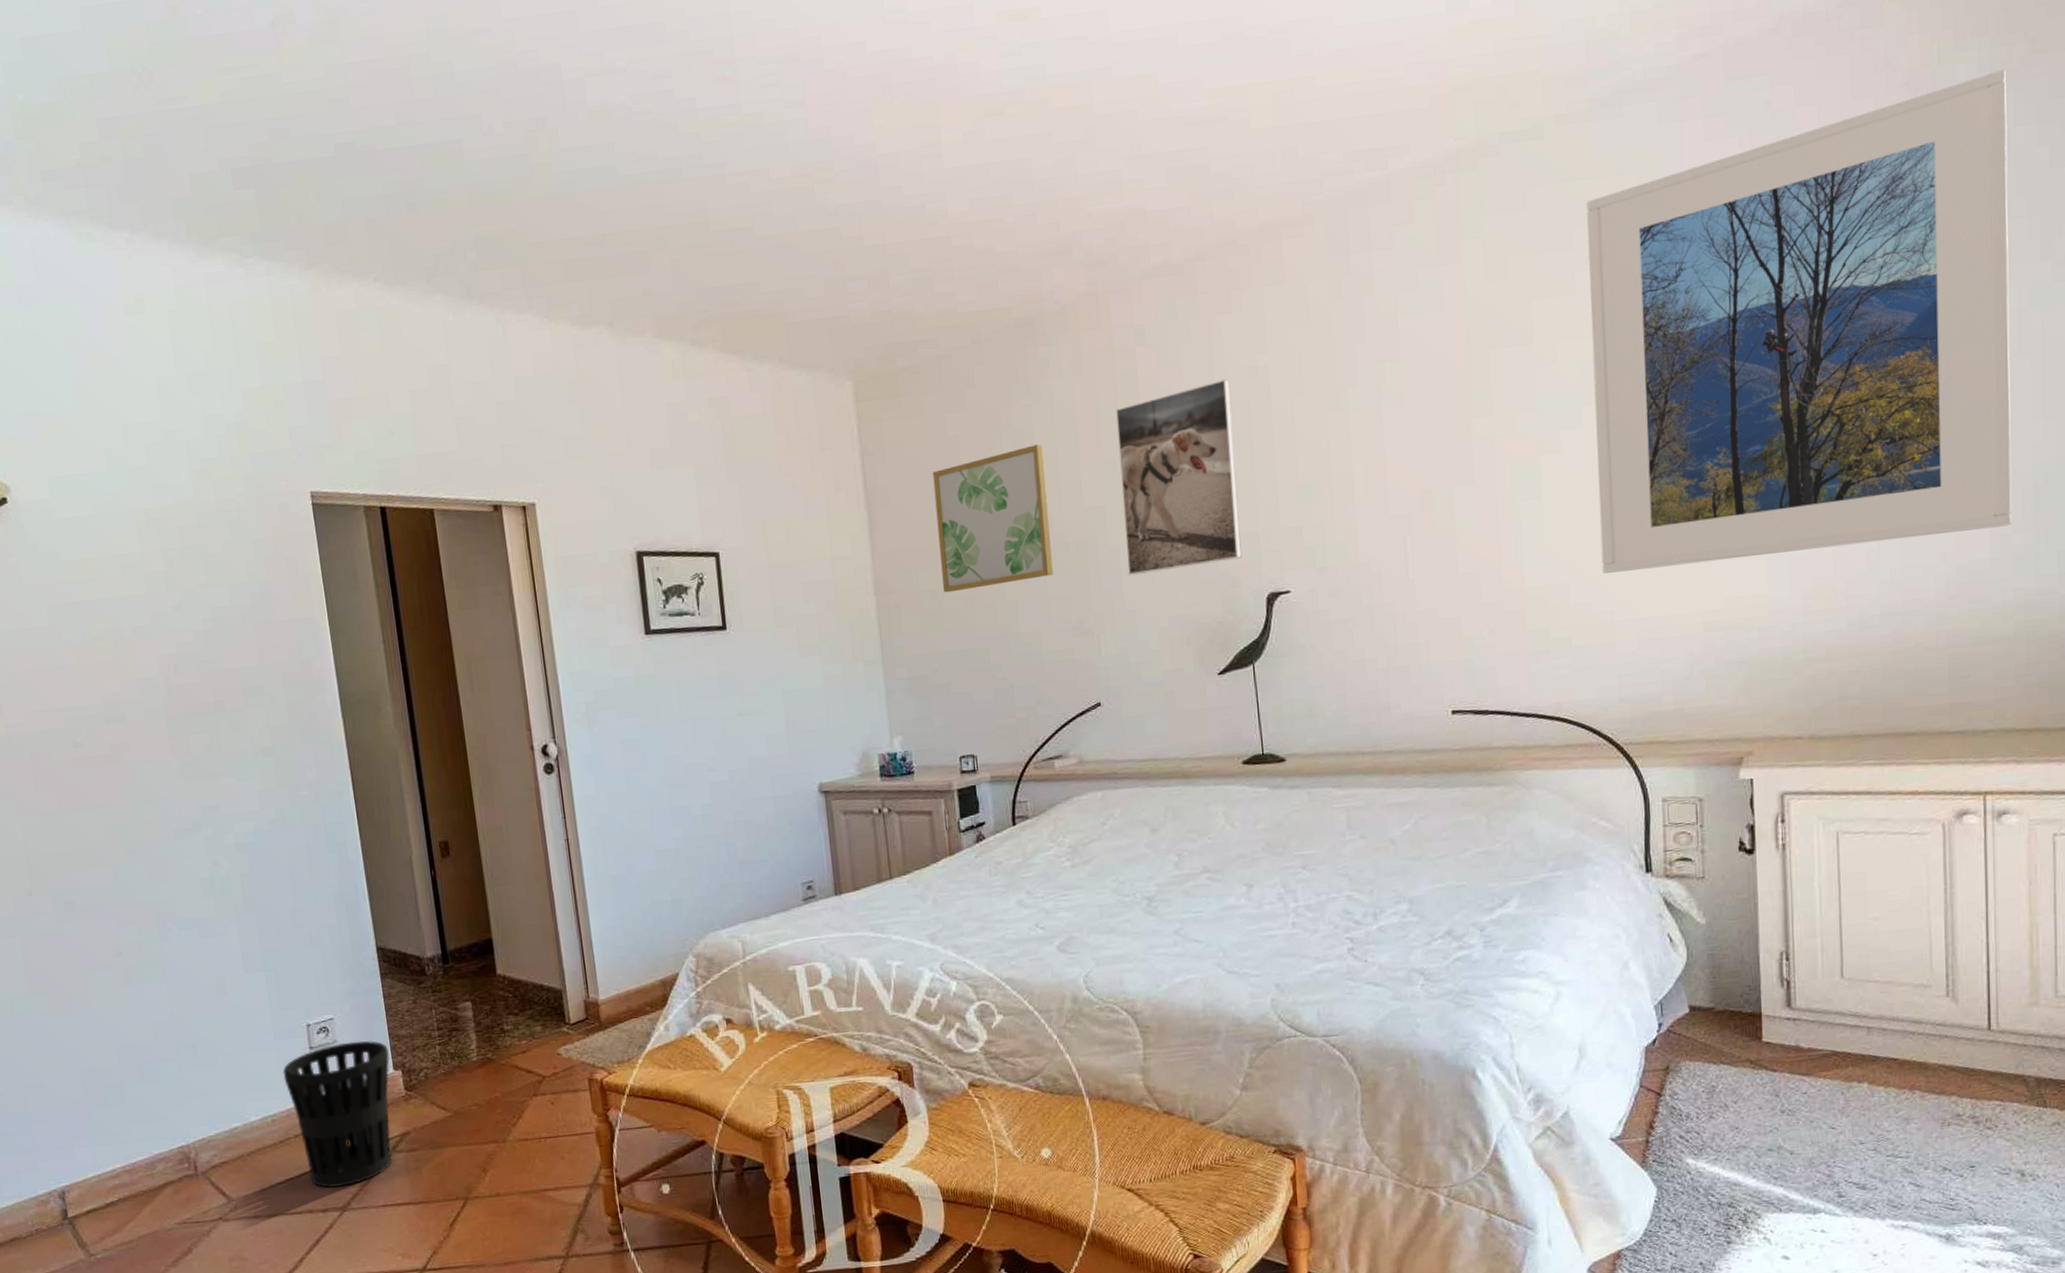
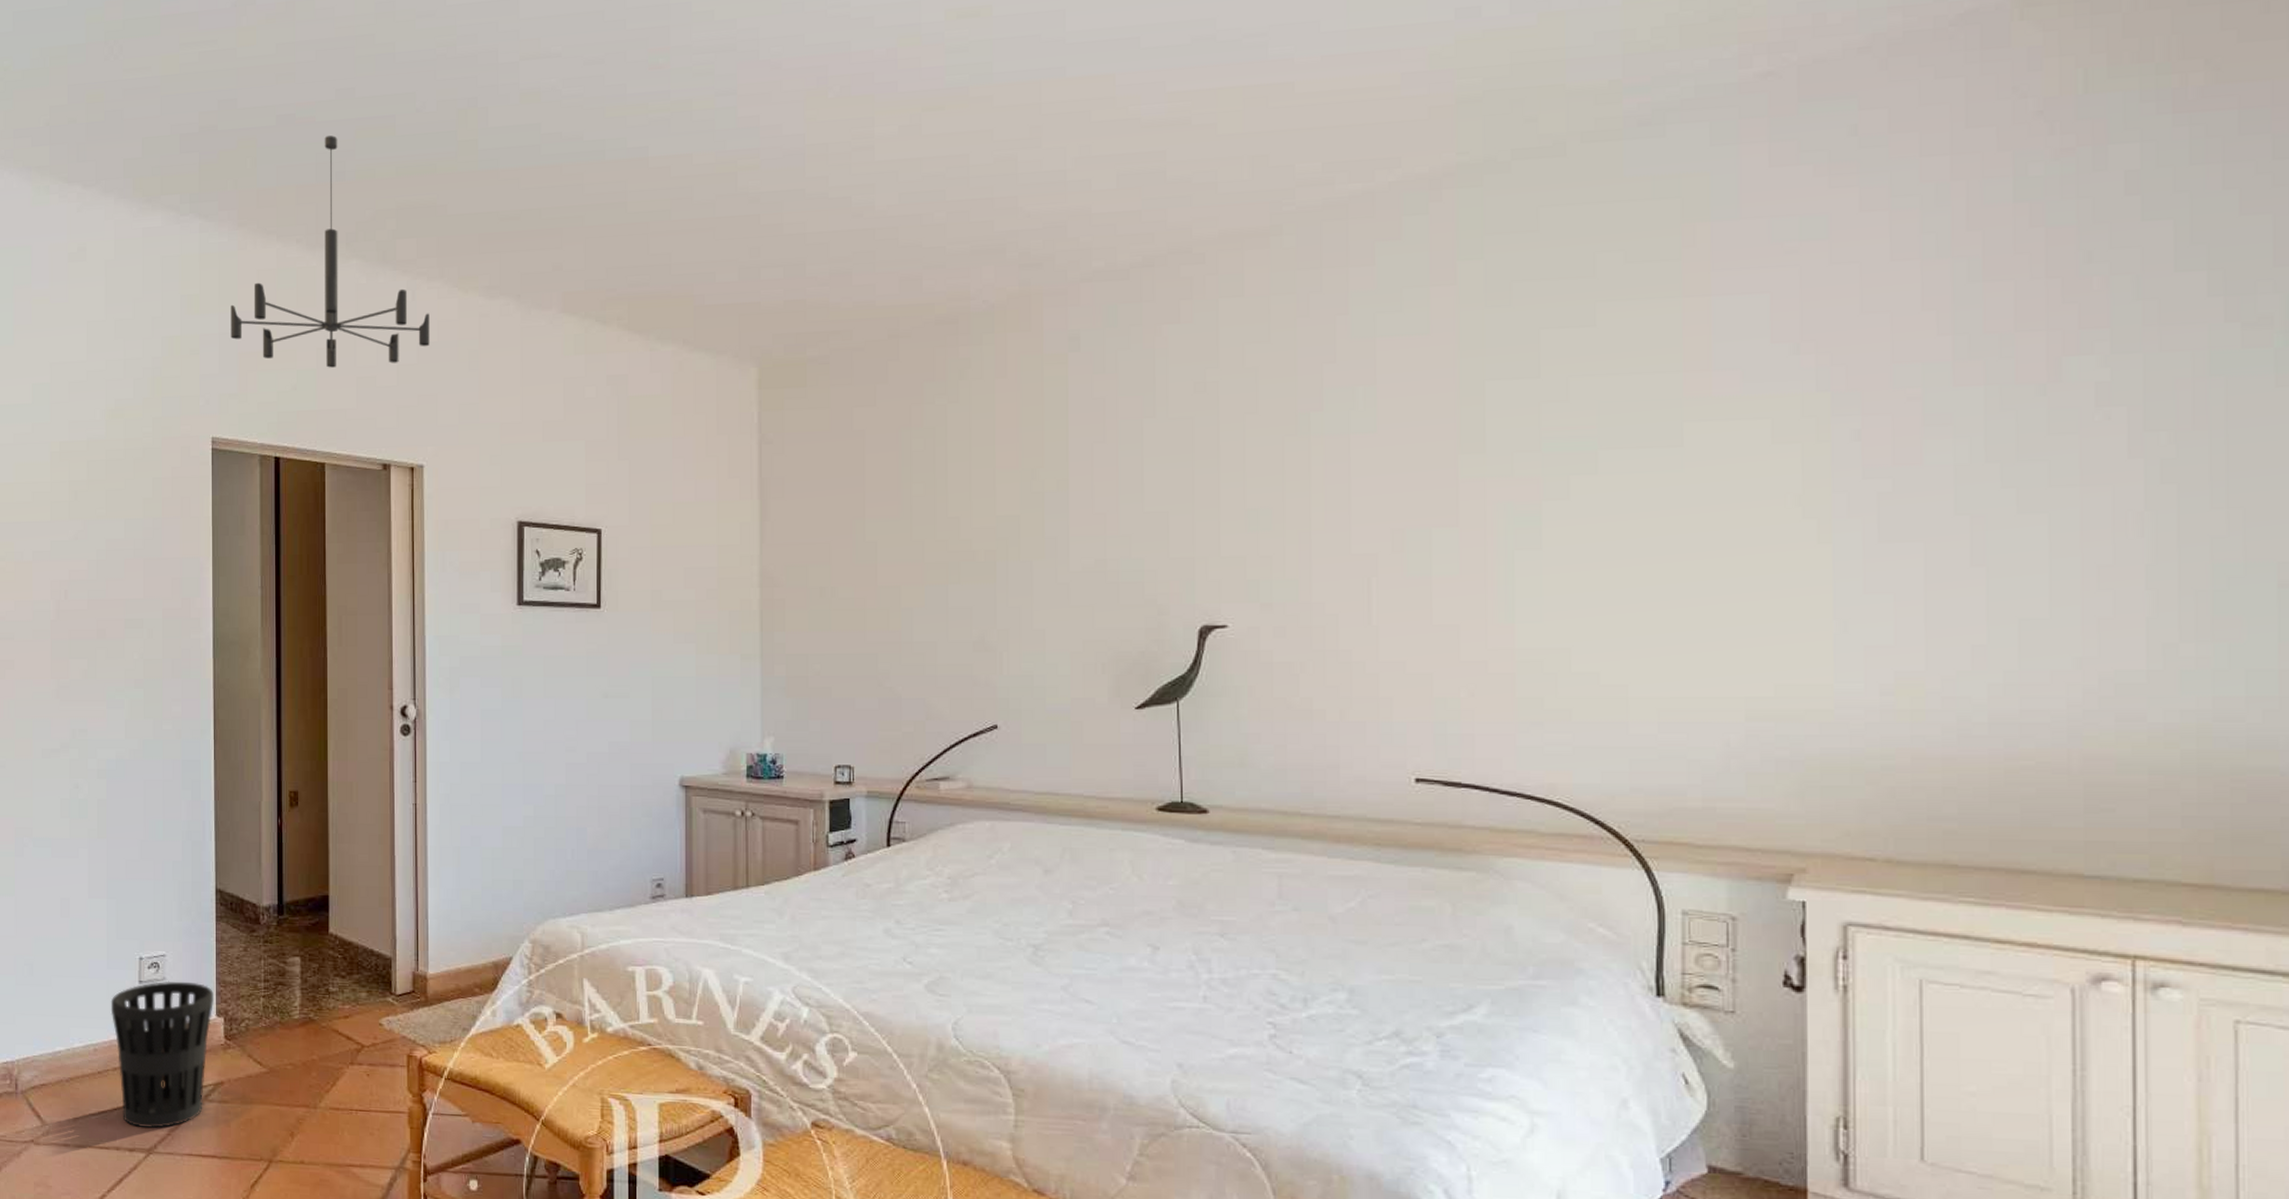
chandelier: none [312,164,527,411] -> present [230,135,430,368]
wall art: present [932,444,1053,593] -> none [833,446,957,592]
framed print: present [1116,379,1242,575] -> none [1039,393,1173,592]
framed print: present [1586,70,2012,574] -> none [1614,100,2180,641]

